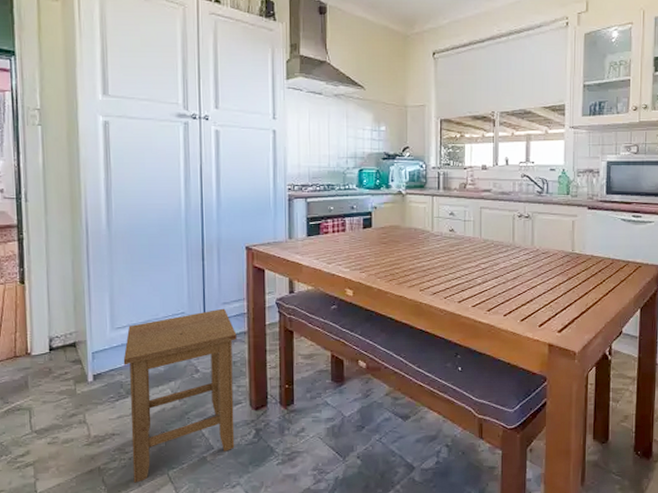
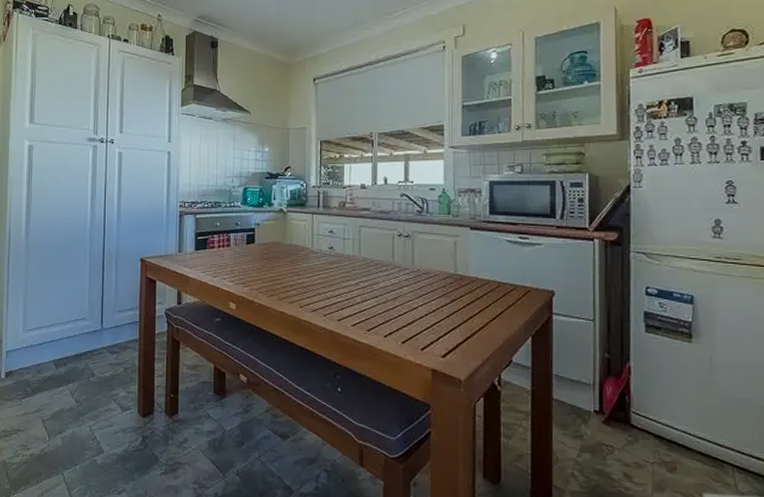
stool: present [123,308,237,483] -> none [31,316,129,480]

